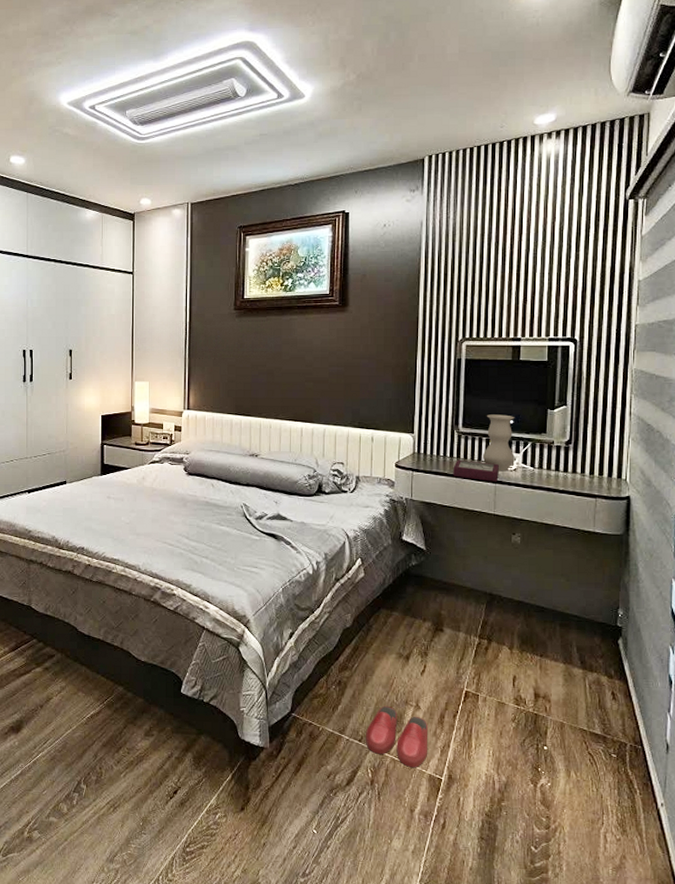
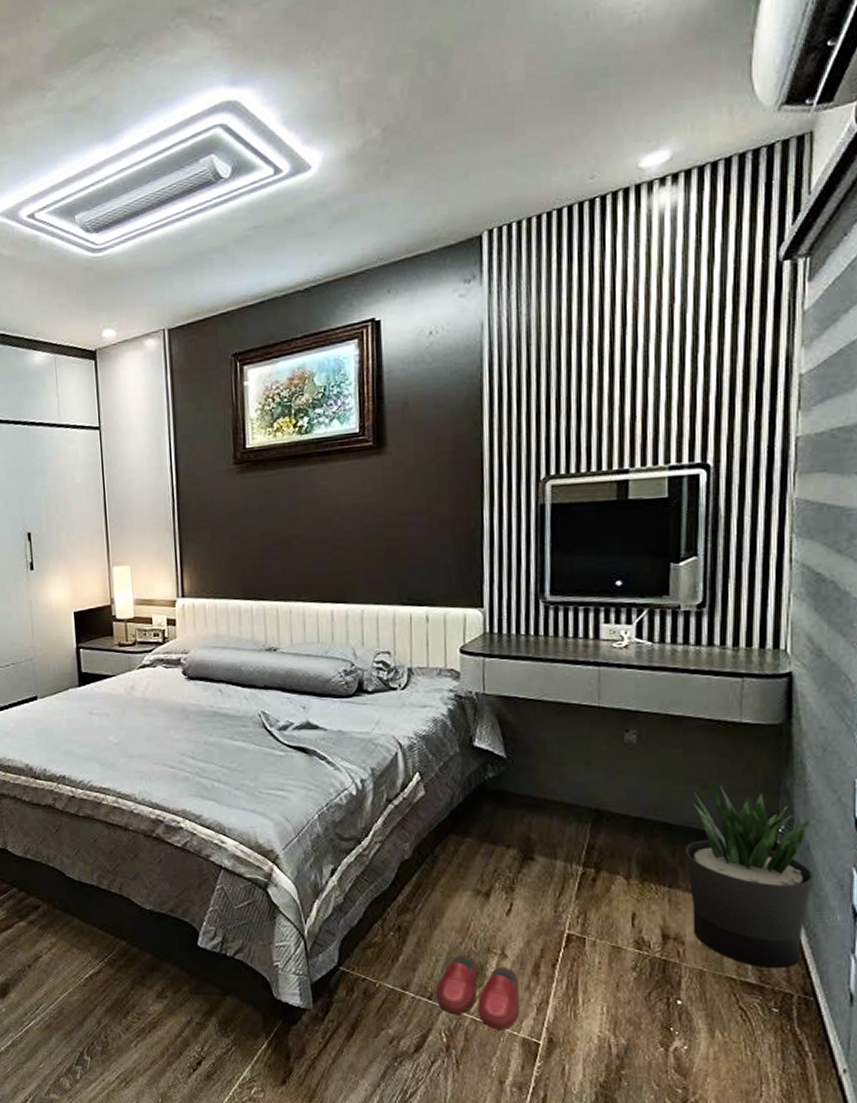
jewelry box: present [453,459,499,482] -> none [539,637,603,665]
vase: present [482,414,515,472] -> none [579,574,625,650]
planter: none [552,573,643,723] -> present [685,779,814,969]

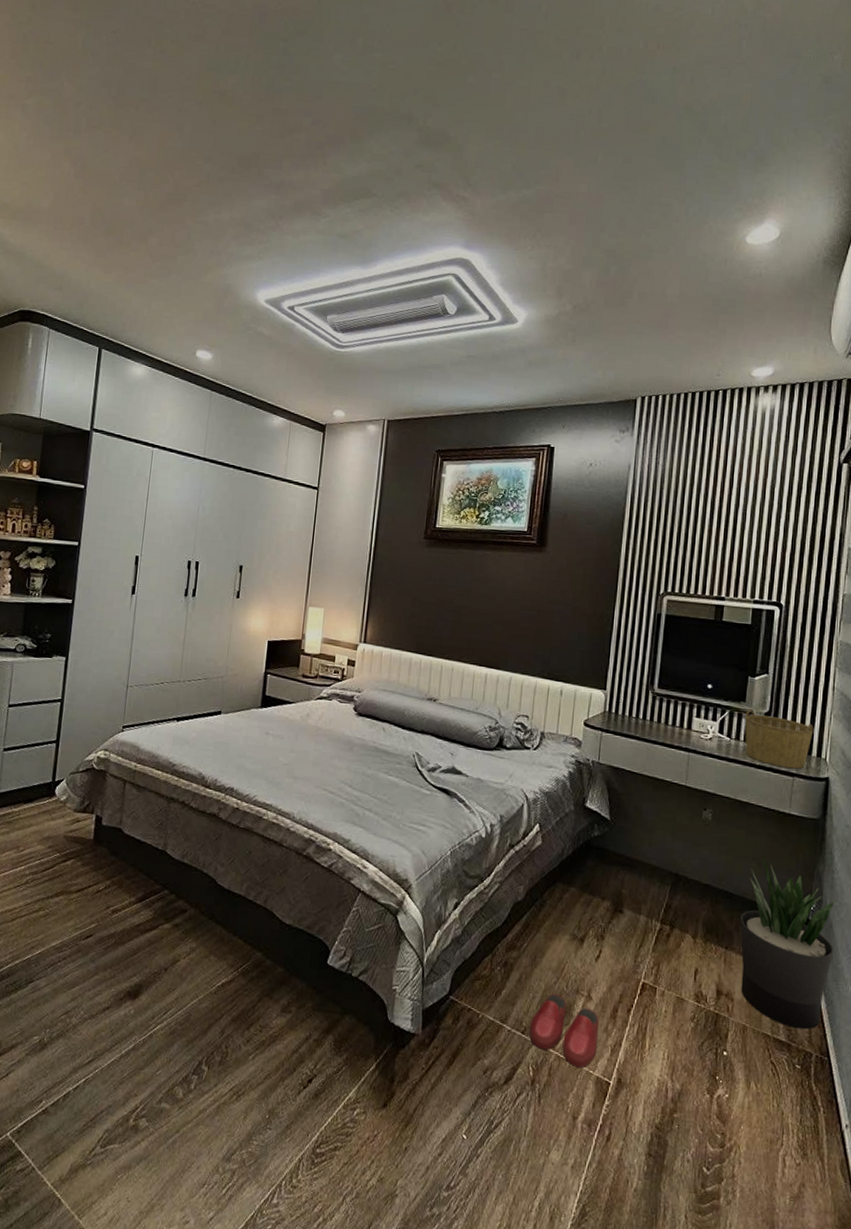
basket: none [670,602,767,669] -> present [744,708,814,769]

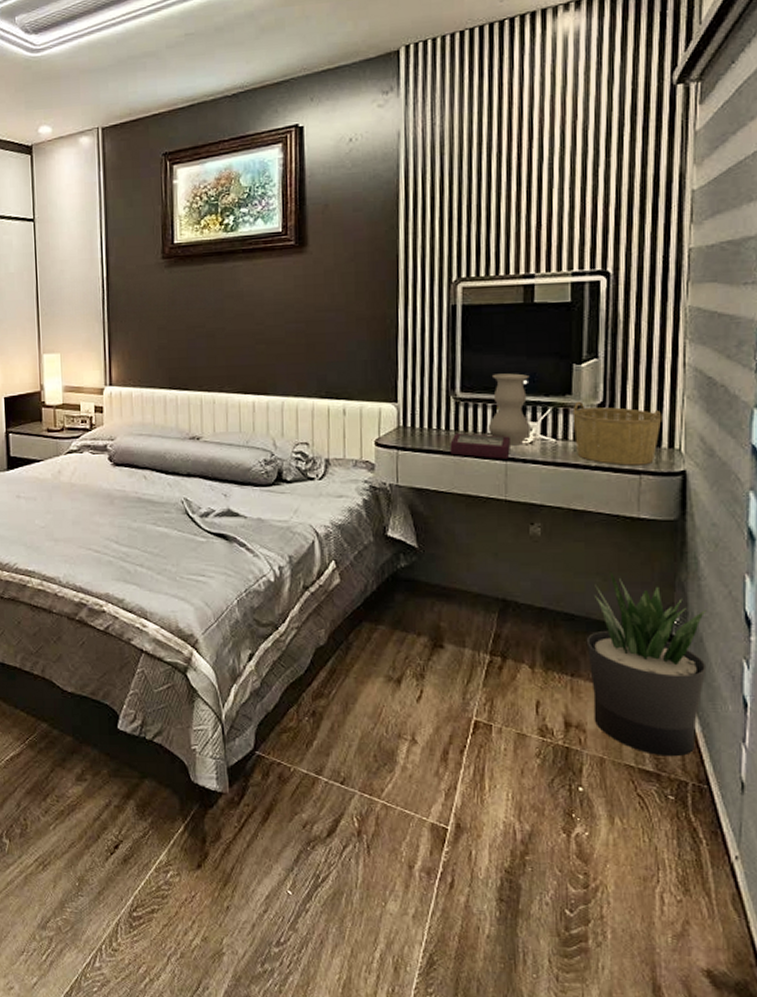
slippers: present [529,993,600,1068] -> none [349,740,429,815]
jewelry box: none [644,722,694,751] -> present [450,432,510,459]
vase: none [676,676,714,740] -> present [487,373,531,446]

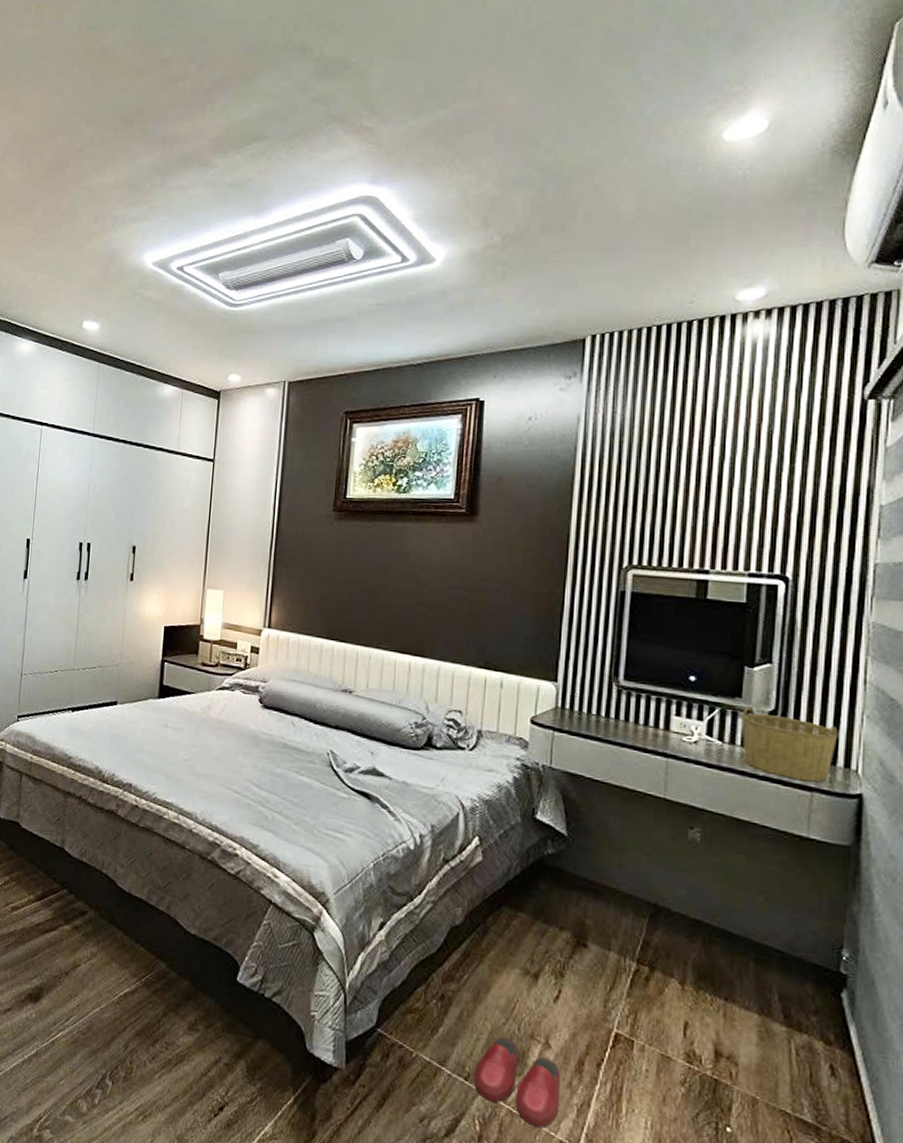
slippers: none [349,740,429,815] -> present [474,1036,561,1128]
jewelry box: present [450,432,510,459] -> none [608,721,673,756]
vase: present [487,373,531,446] -> none [650,666,698,744]
planter: present [586,571,707,757] -> none [743,891,880,1111]

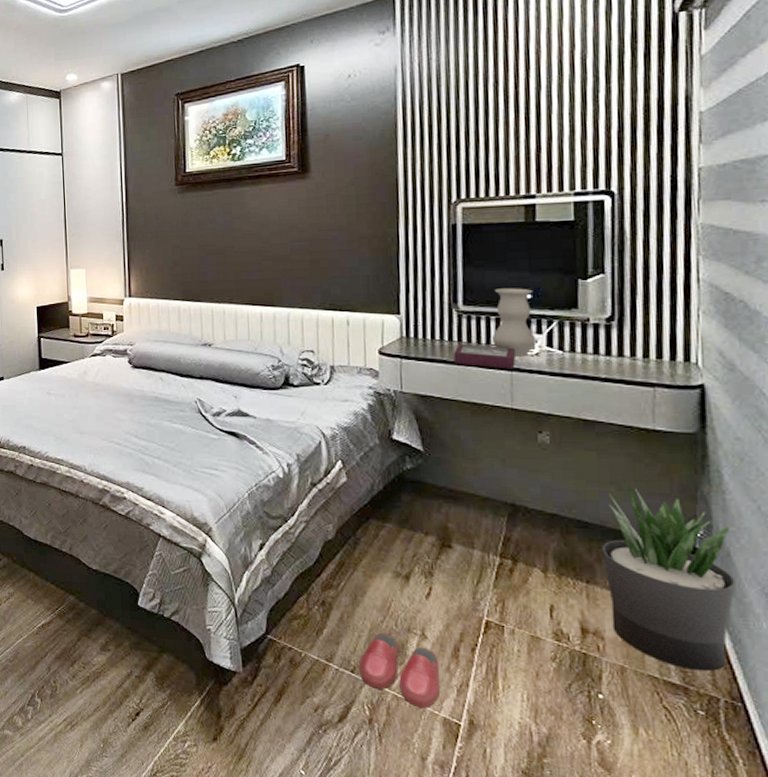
jewelry box: none [608,721,673,756] -> present [453,343,515,369]
vase: none [650,666,698,744] -> present [491,288,536,357]
basket: present [741,705,839,783] -> none [579,315,676,378]
planter: none [743,891,880,1111] -> present [601,481,736,672]

